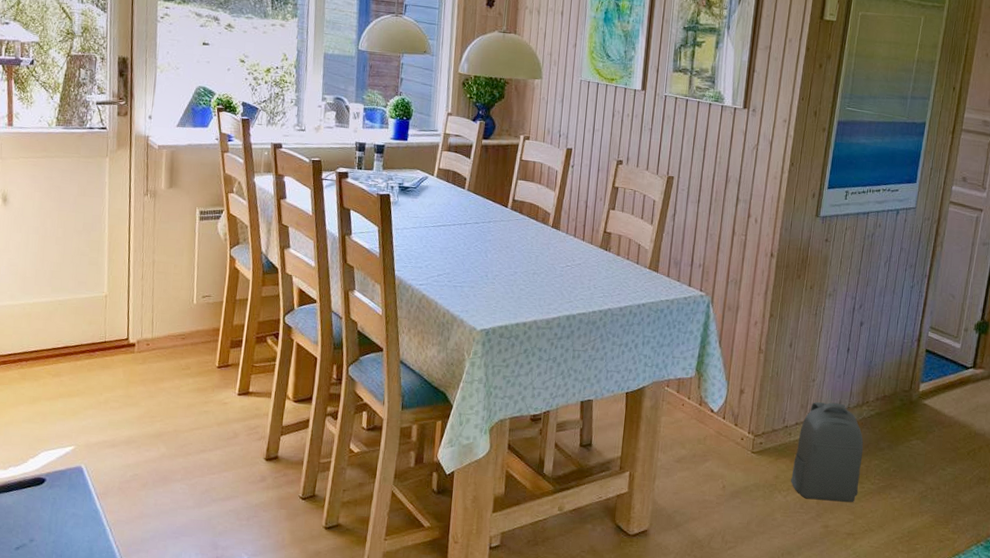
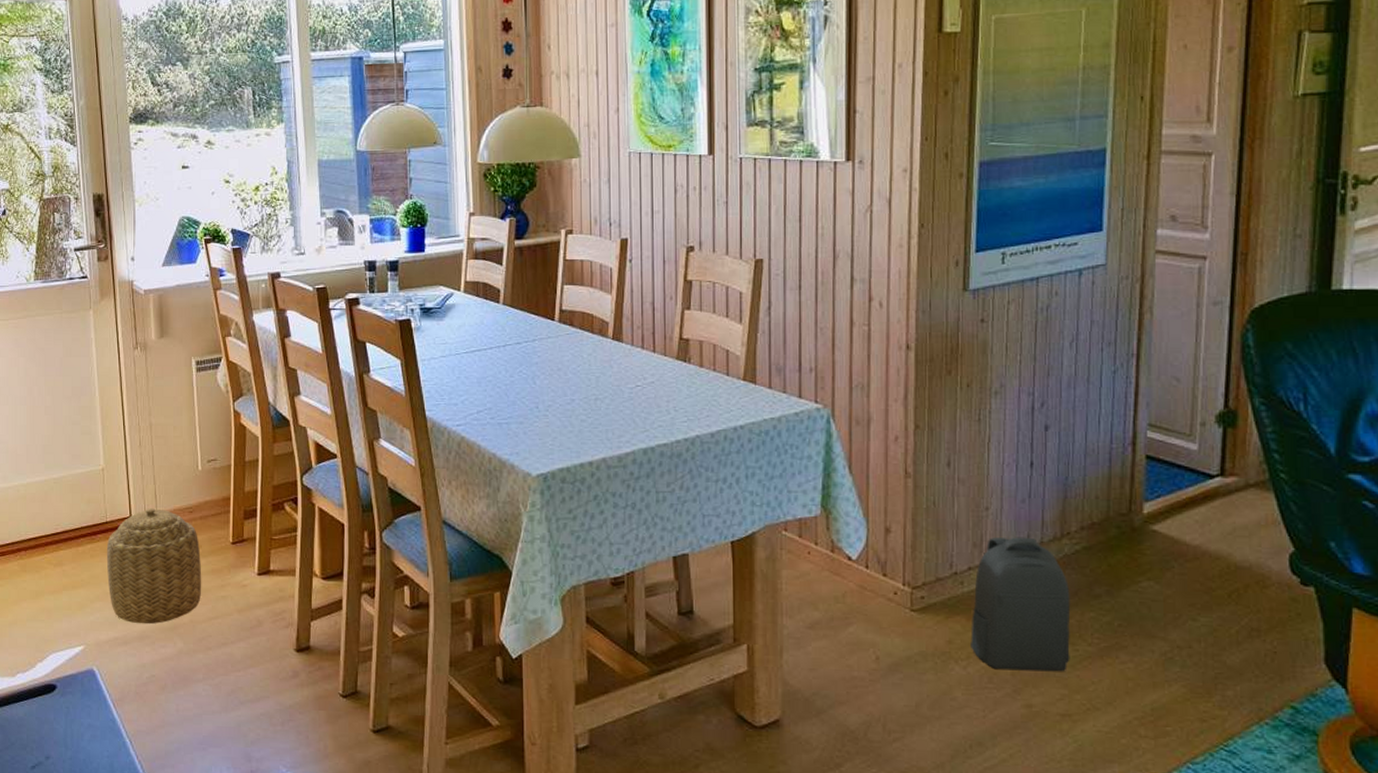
basket: none [101,333,189,431] -> present [106,508,202,624]

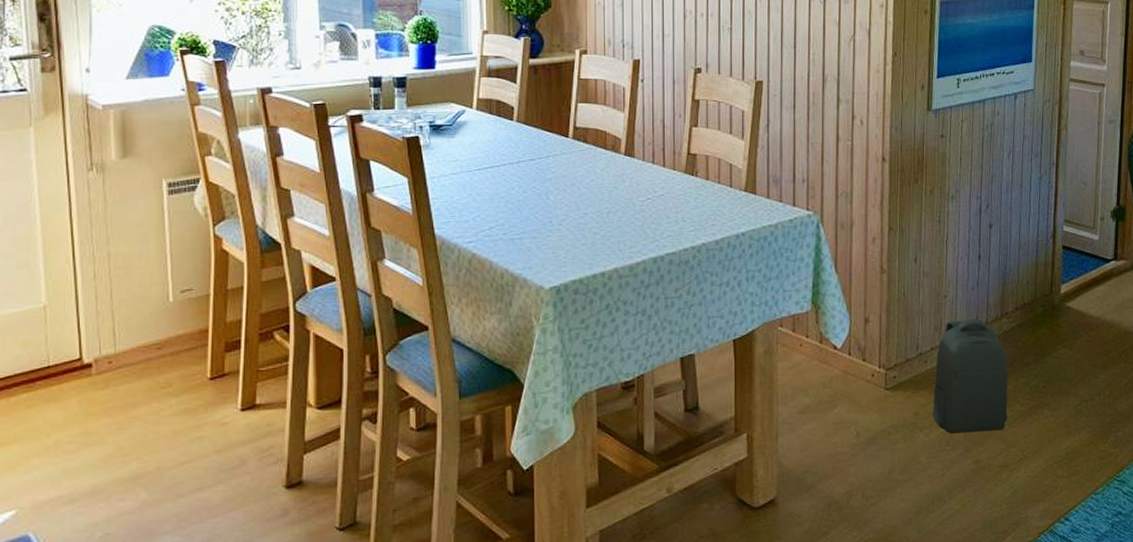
basket: present [106,508,202,624] -> none [48,347,172,478]

